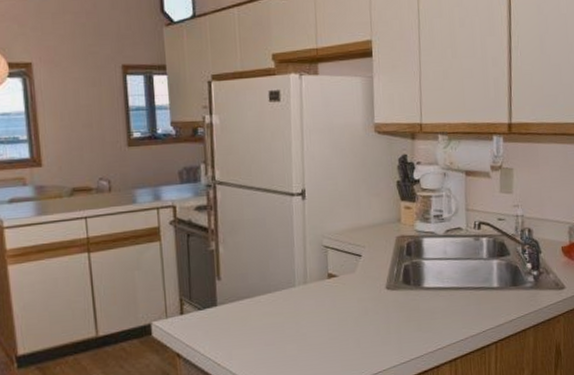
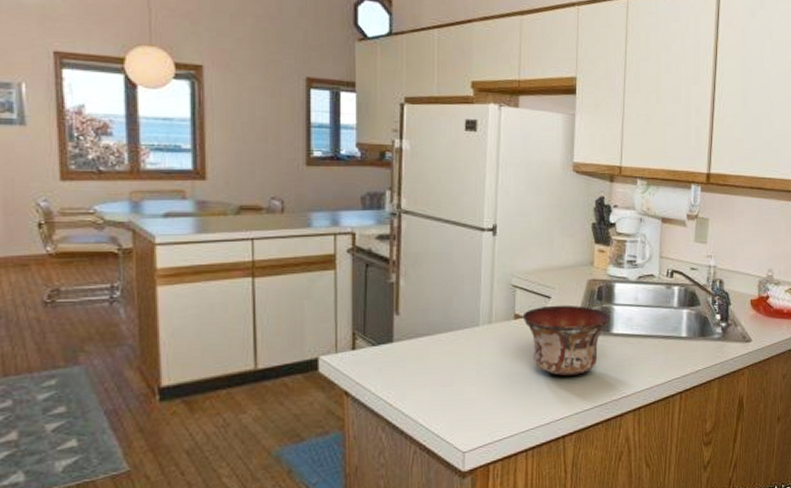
bowl: none [335,262,421,331] -> present [522,305,611,376]

